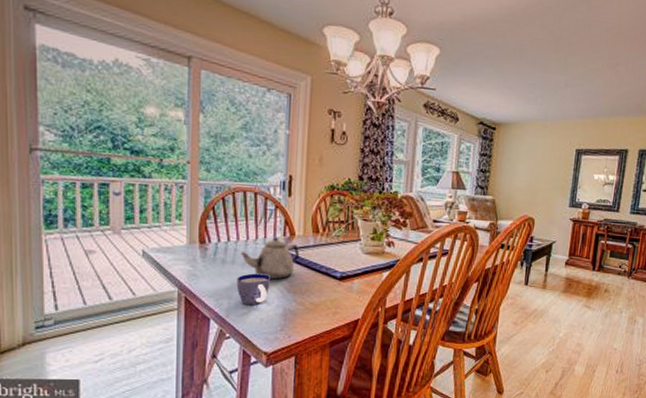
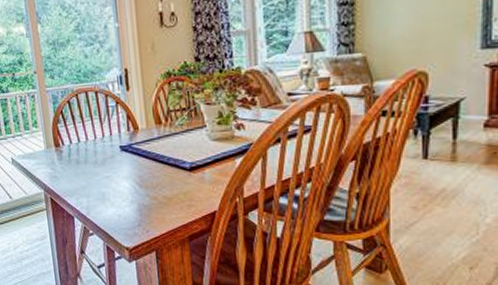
cup: present [236,273,270,305] -> none [91,170,122,202]
teapot: present [240,237,300,280] -> none [91,133,146,176]

